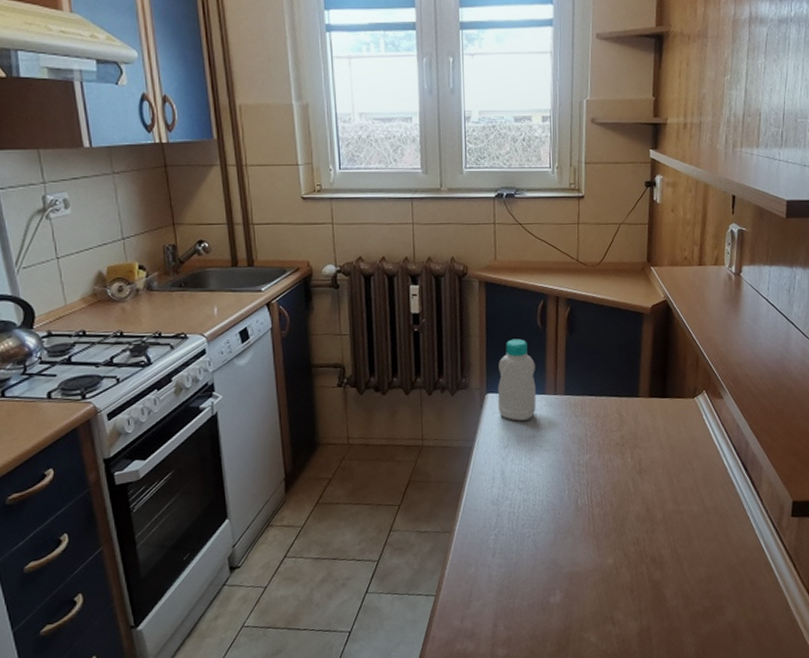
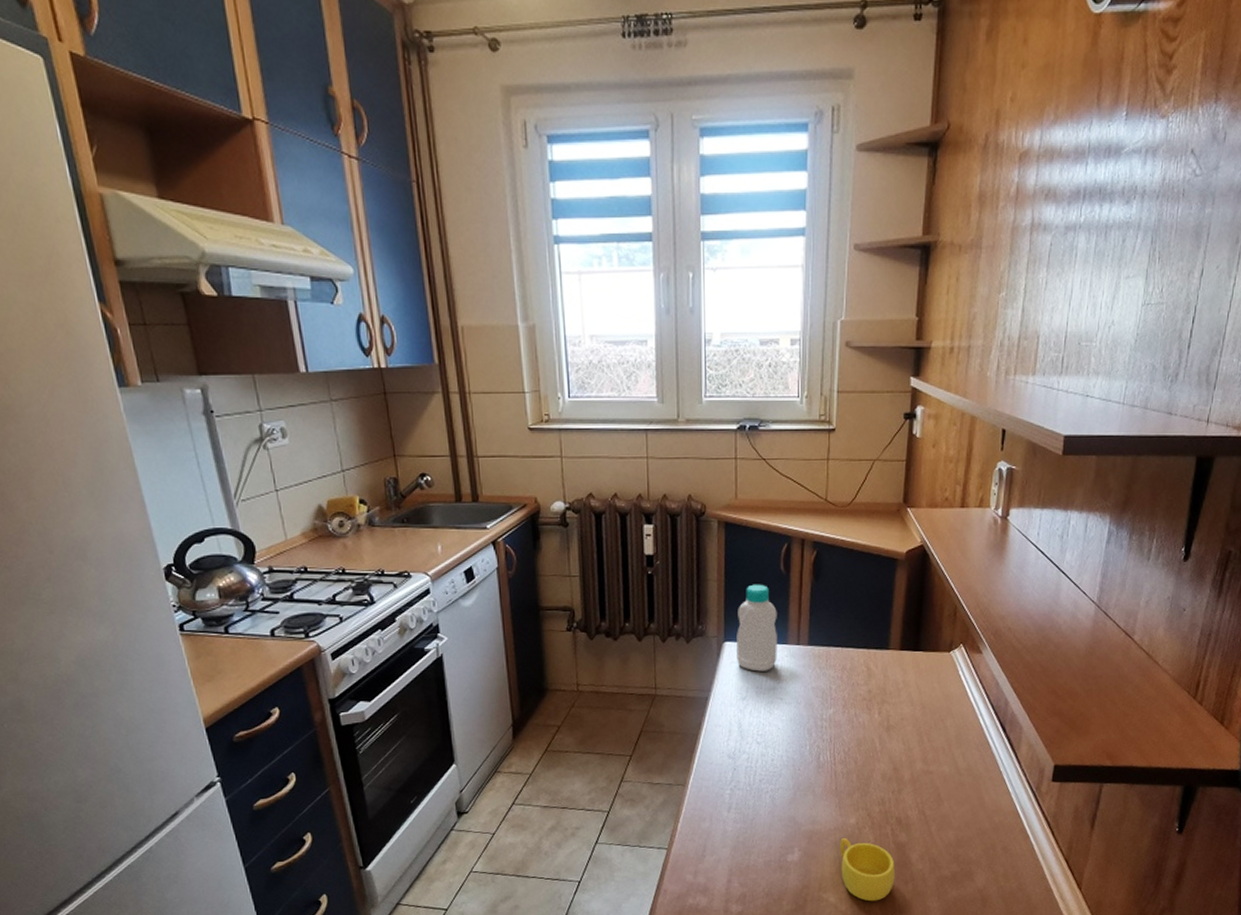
cup: none [599,577,652,639] -> present [840,837,896,902]

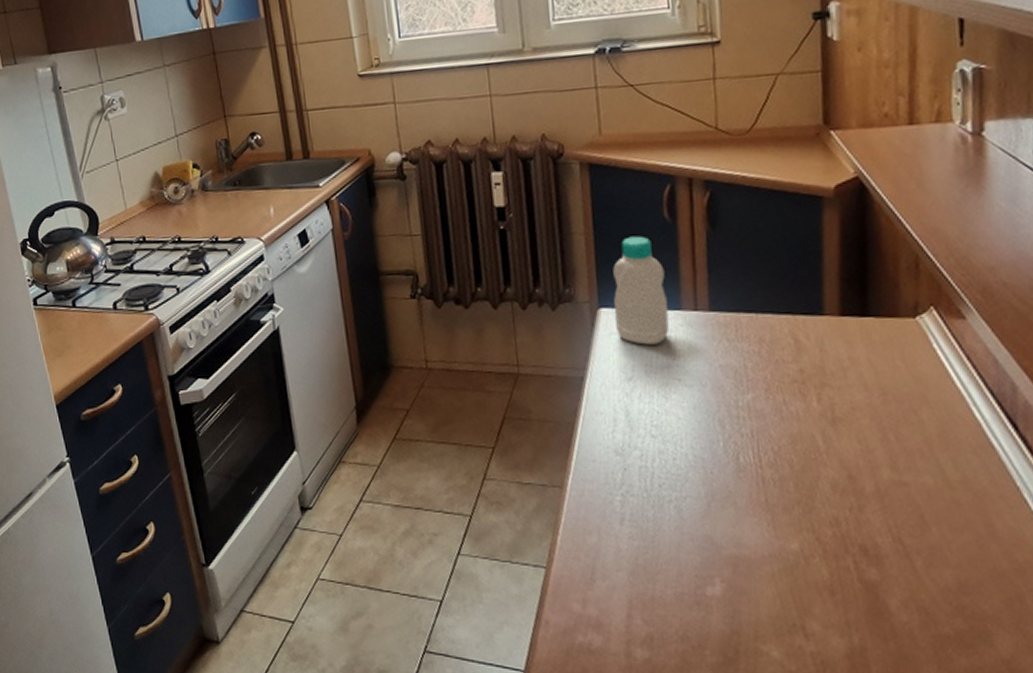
cup: present [840,837,896,902] -> none [779,568,868,663]

